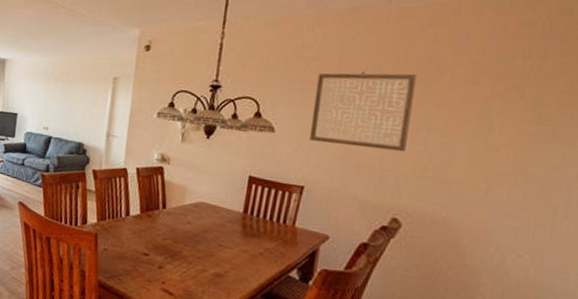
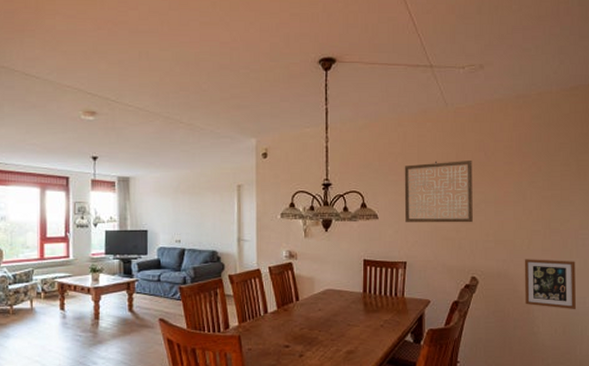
picture frame: none [468,208,561,287] -> present [524,259,576,310]

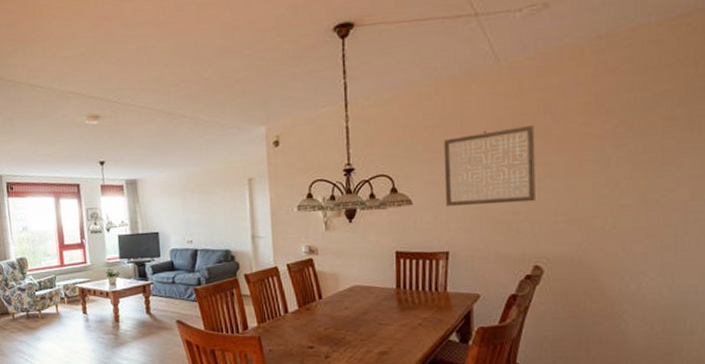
picture frame: present [524,259,576,310] -> none [607,240,683,302]

